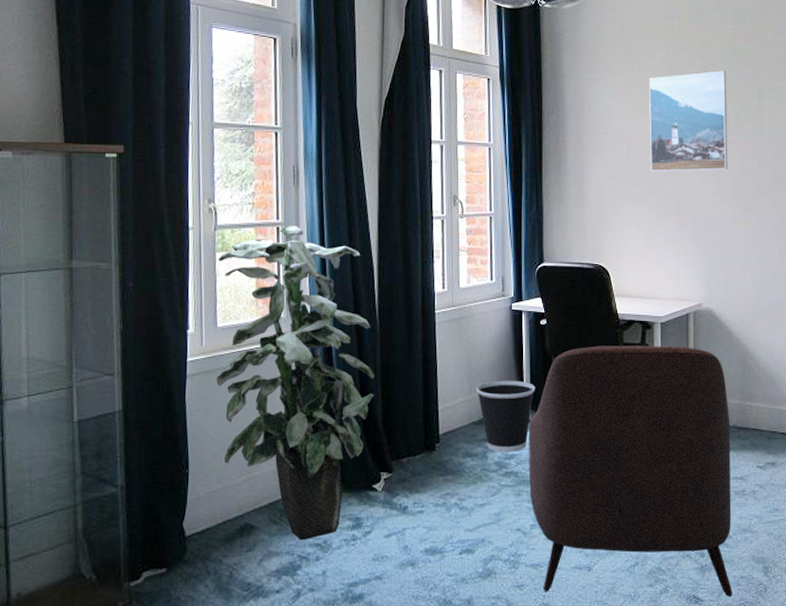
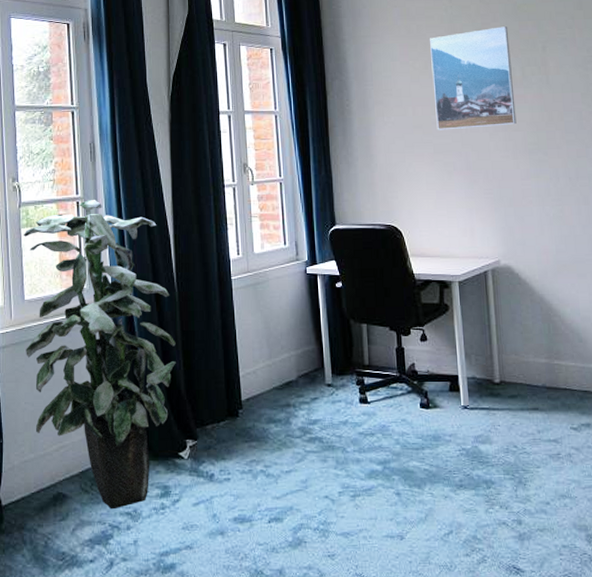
wastebasket: present [476,380,536,453] -> none [275,344,335,418]
armchair: present [528,345,733,596] -> none [330,304,555,567]

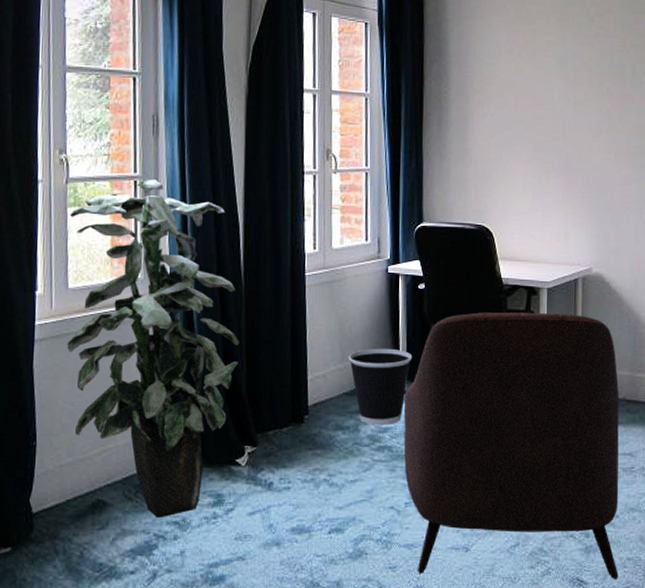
wastebasket: none [275,344,335,418] -> present [348,348,413,426]
armchair: none [330,304,555,567] -> present [403,312,620,579]
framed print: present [430,26,517,130] -> none [538,18,623,127]

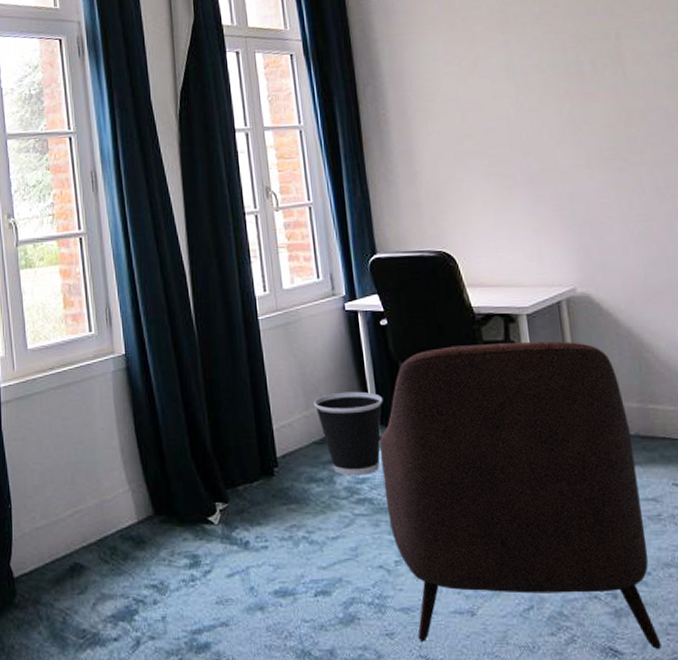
indoor plant: present [67,180,239,519] -> none [22,235,200,582]

